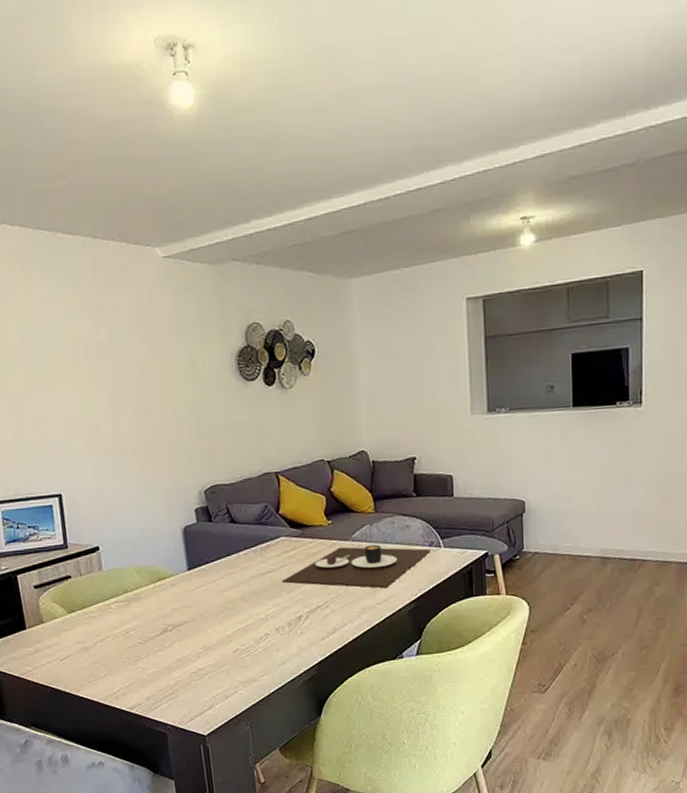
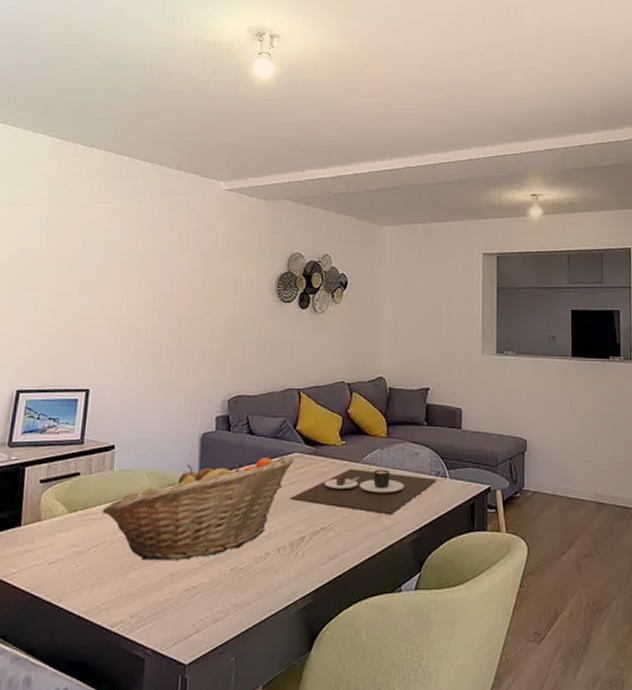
fruit basket: none [100,540,281,650] -> present [102,456,294,561]

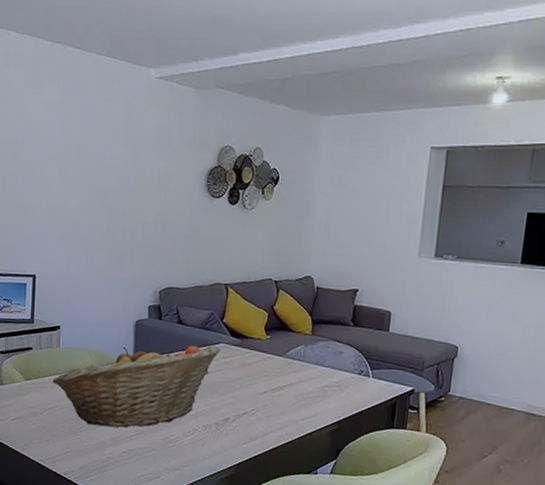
place setting: present [289,468,437,514] -> none [216,361,359,406]

